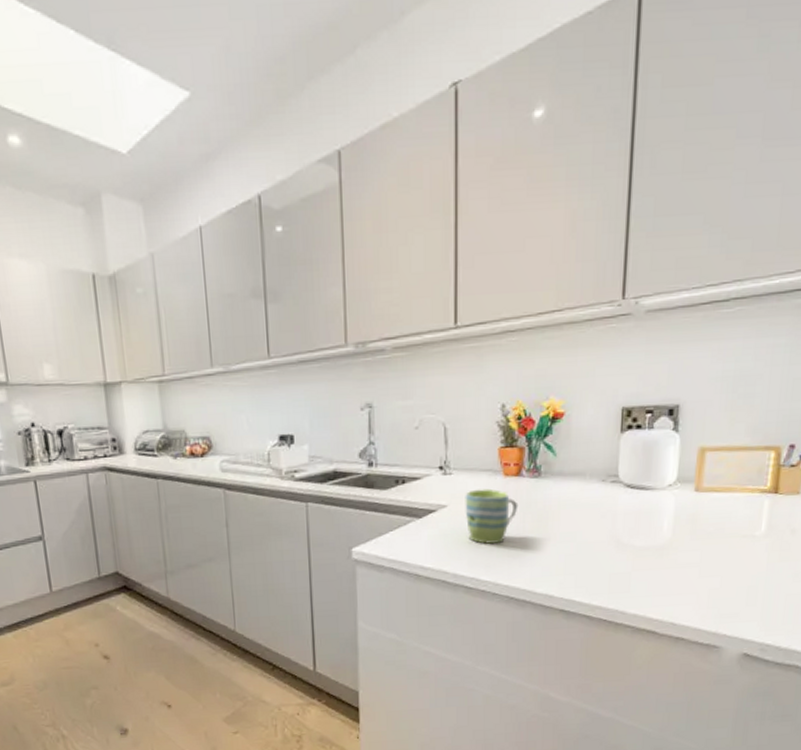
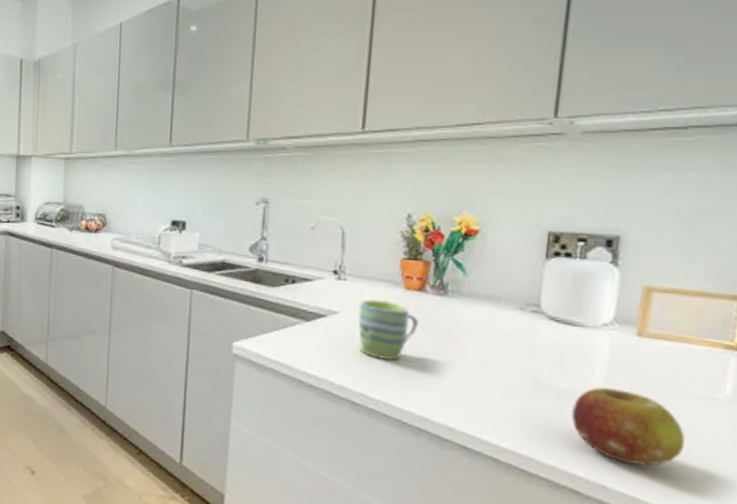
fruit: none [647,540,733,601] -> present [571,387,686,466]

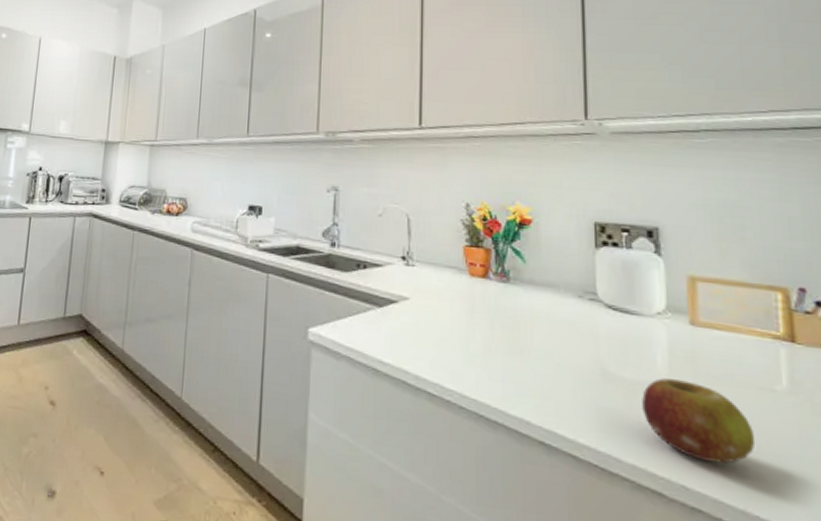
mug: present [358,299,419,361] -> none [428,285,486,349]

